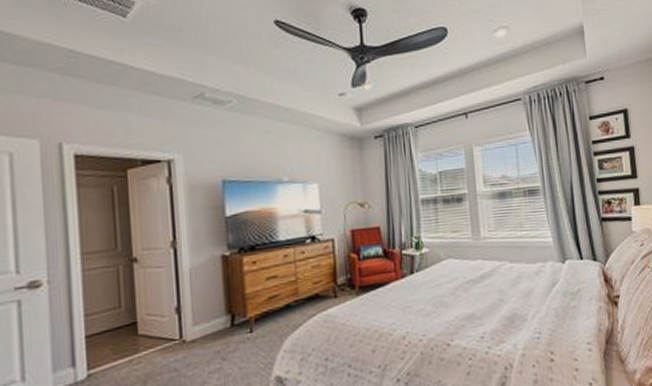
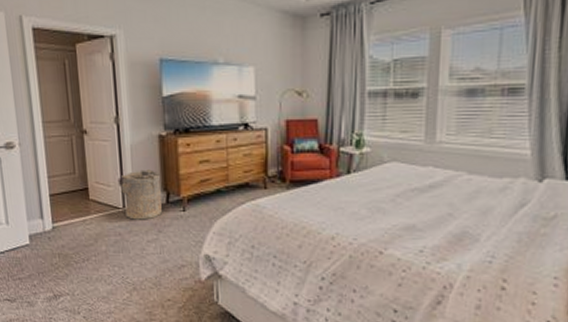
laundry hamper: none [176,292,226,351] -> present [120,170,162,220]

